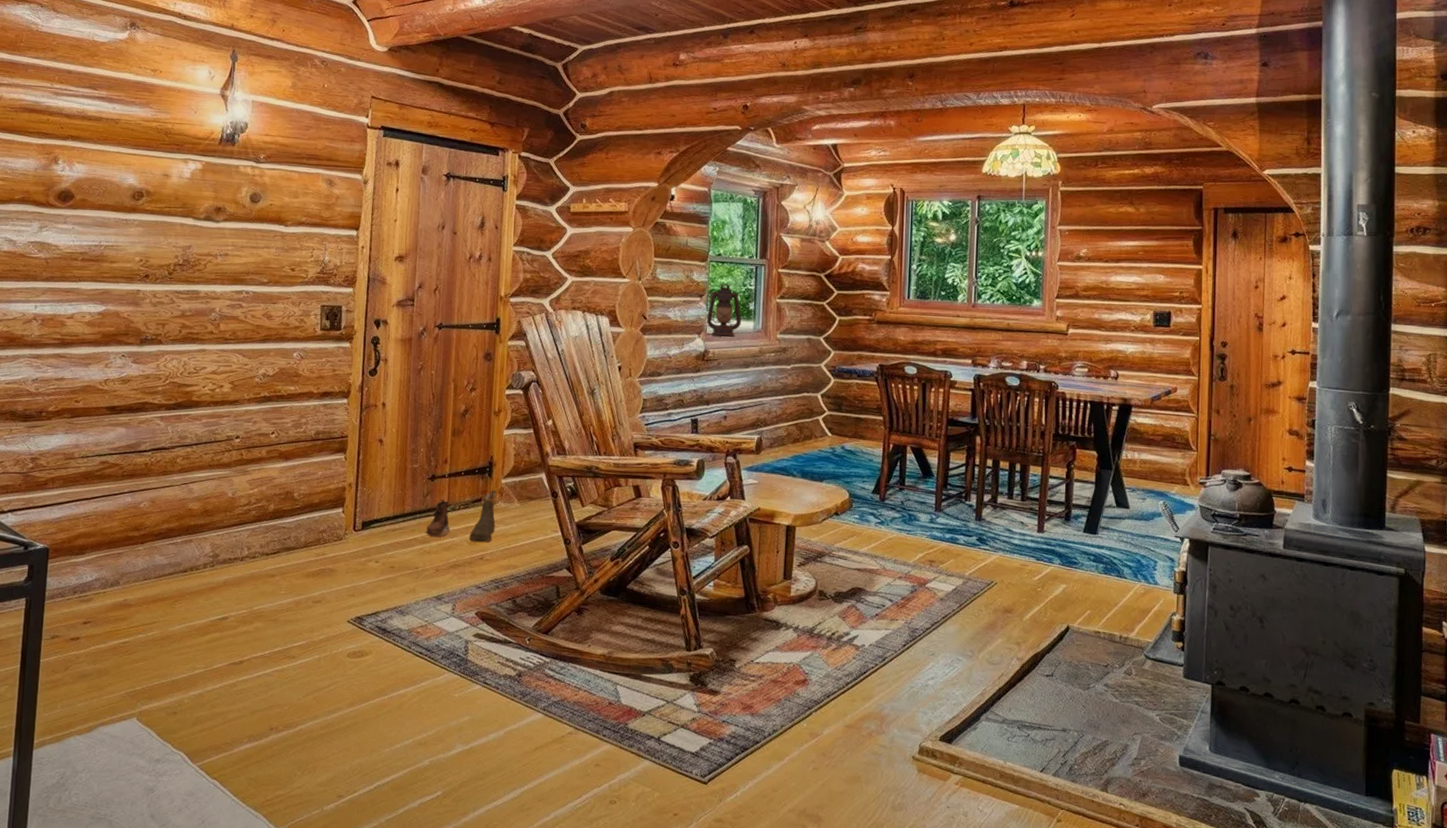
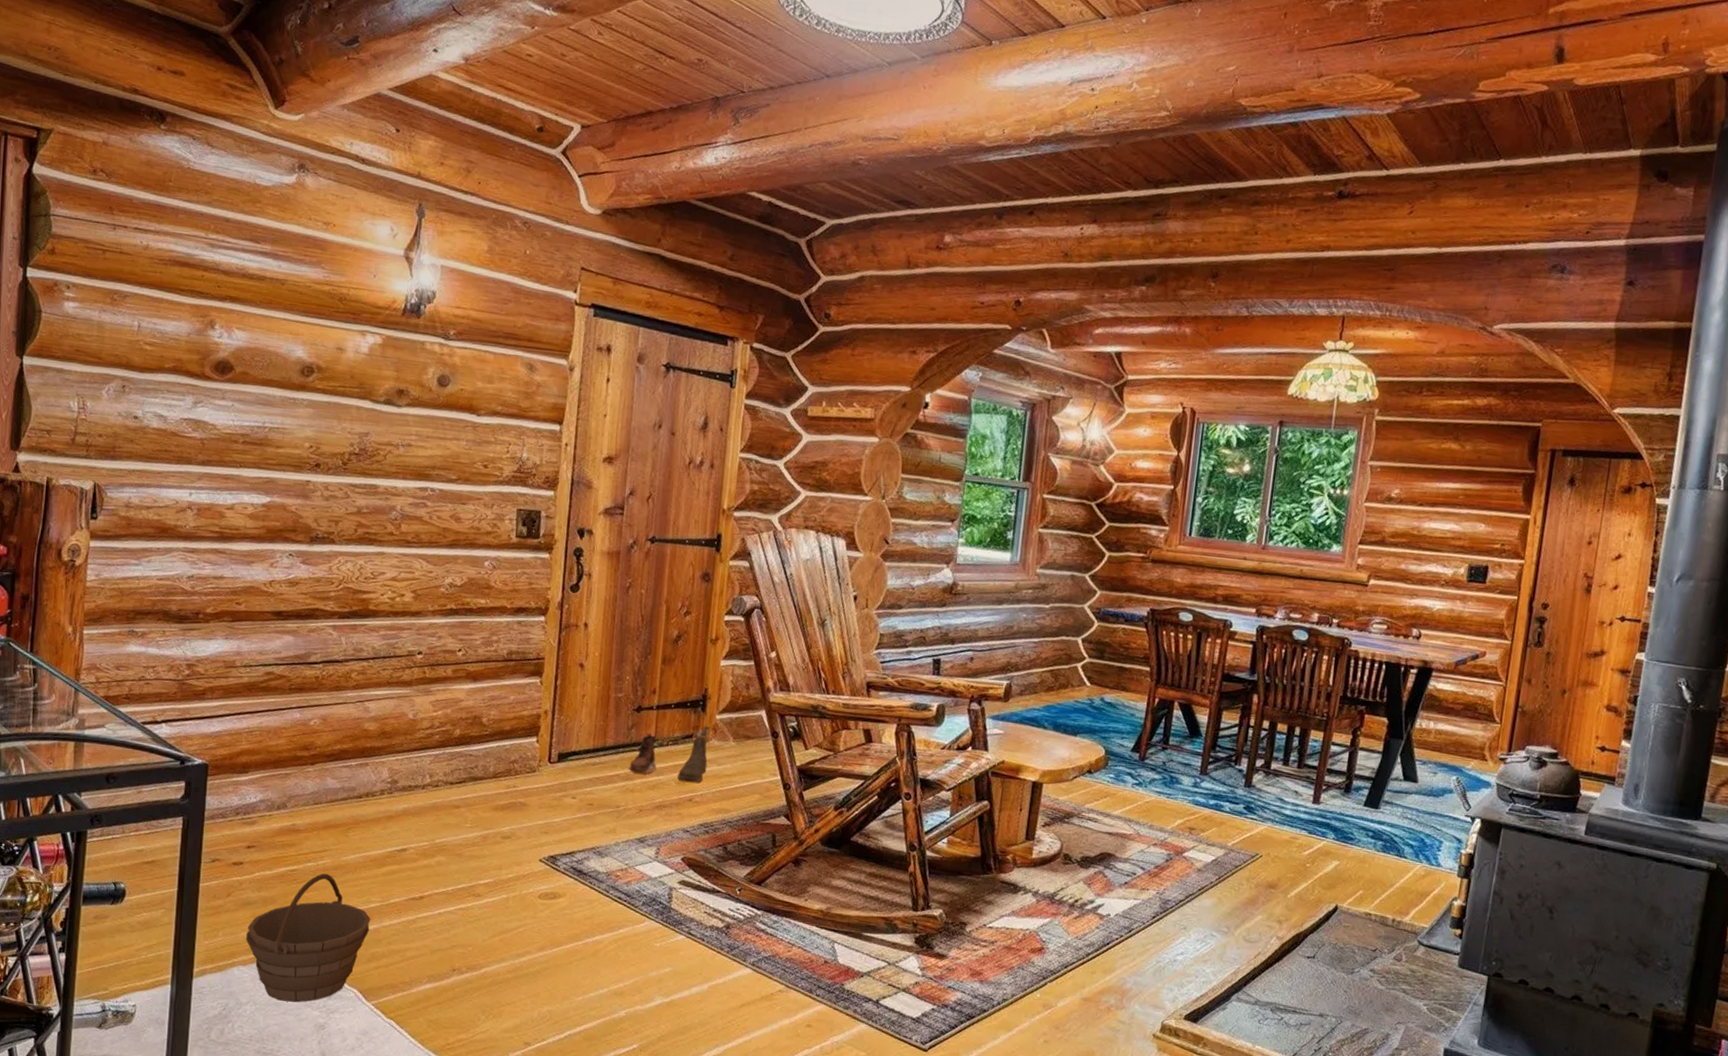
basket: none [82,643,196,768] -> present [246,873,371,1003]
lantern: present [706,283,741,338] -> none [956,507,997,569]

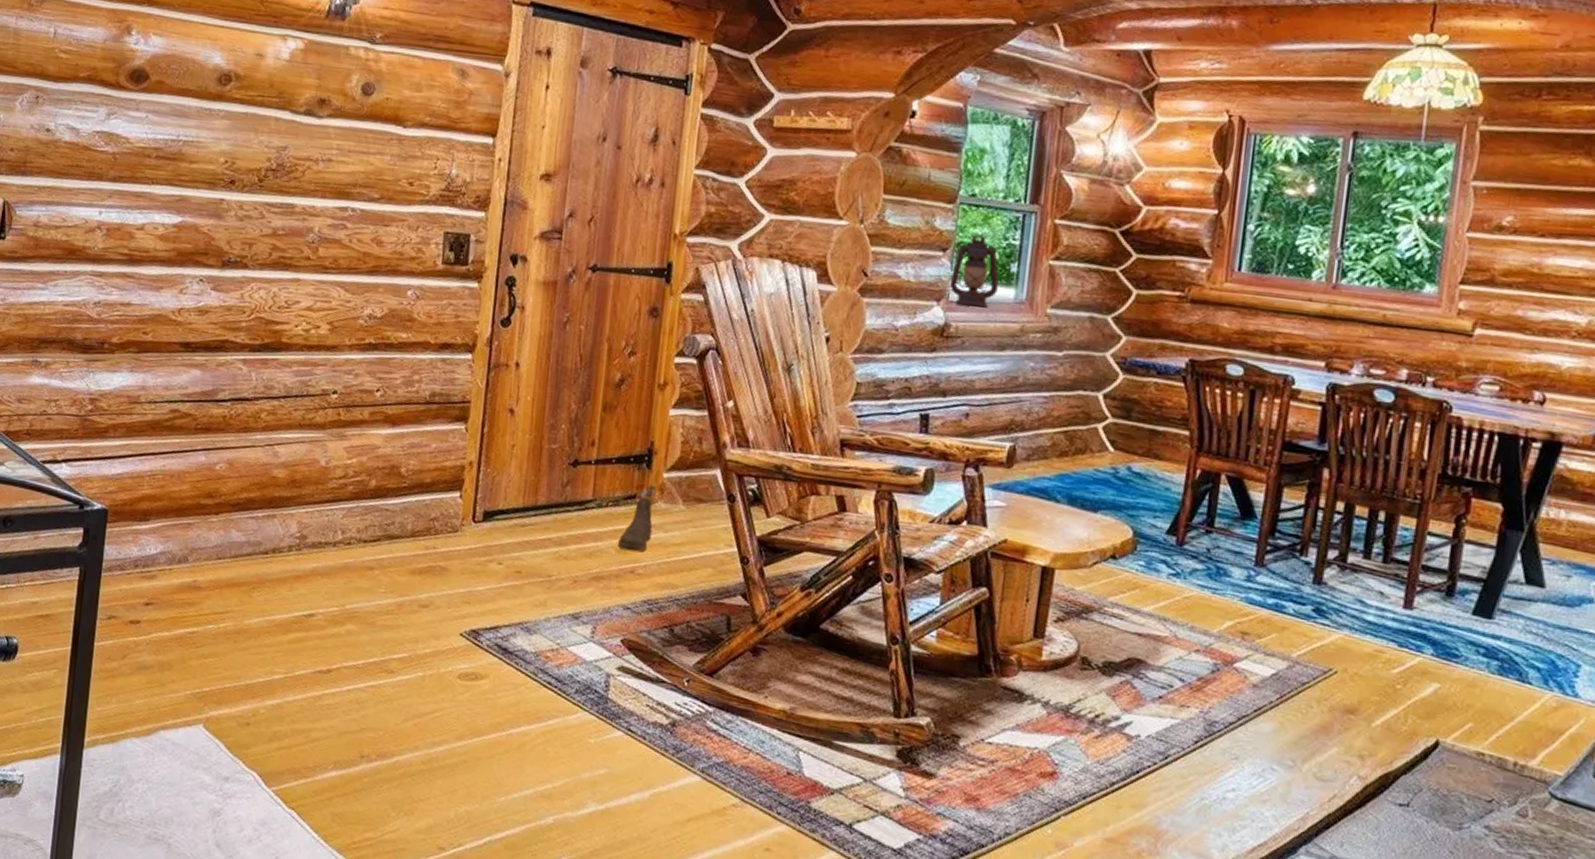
basket: present [246,873,371,1003] -> none [140,637,274,784]
boot: present [627,733,657,774] -> none [561,491,595,540]
lantern: none [956,507,997,569] -> present [949,234,999,308]

